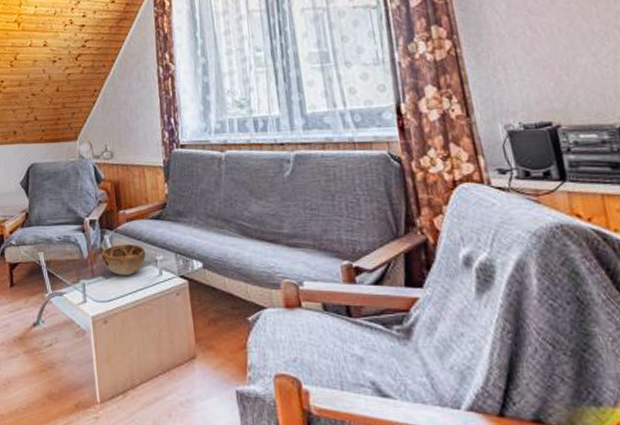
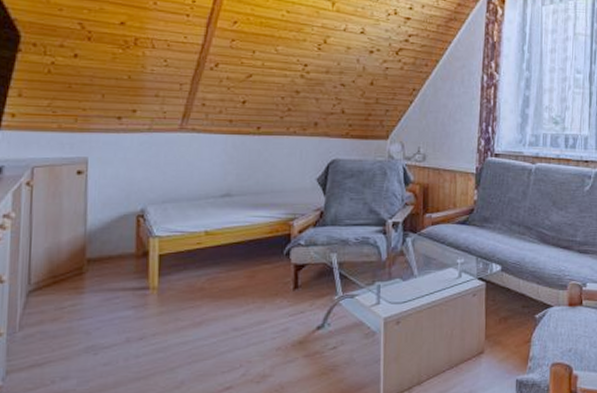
decorative bowl: present [102,244,146,276] -> none [402,247,448,278]

